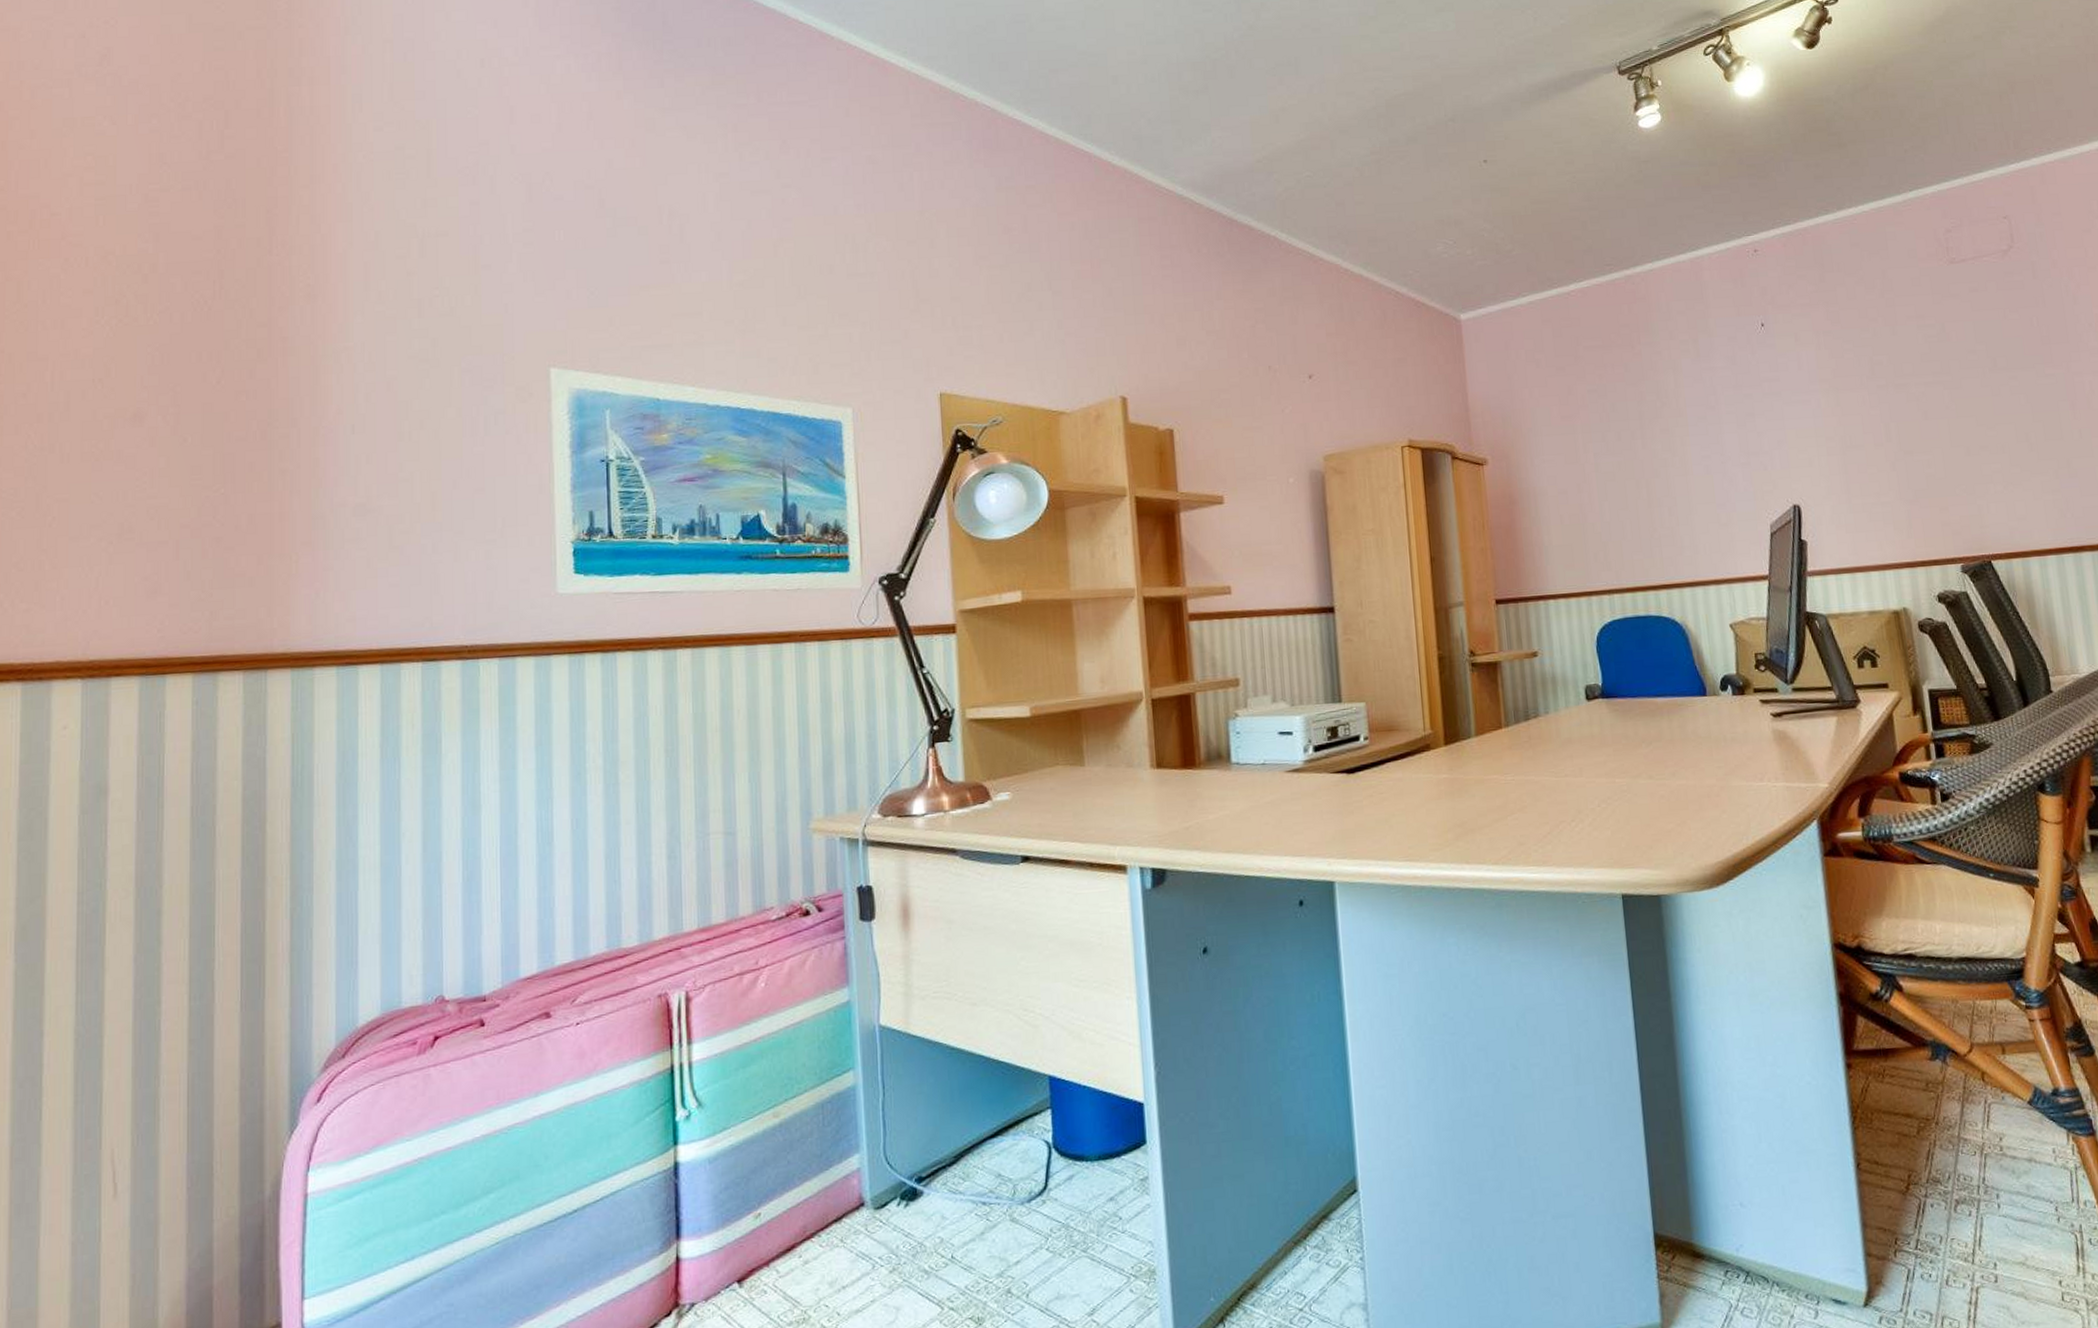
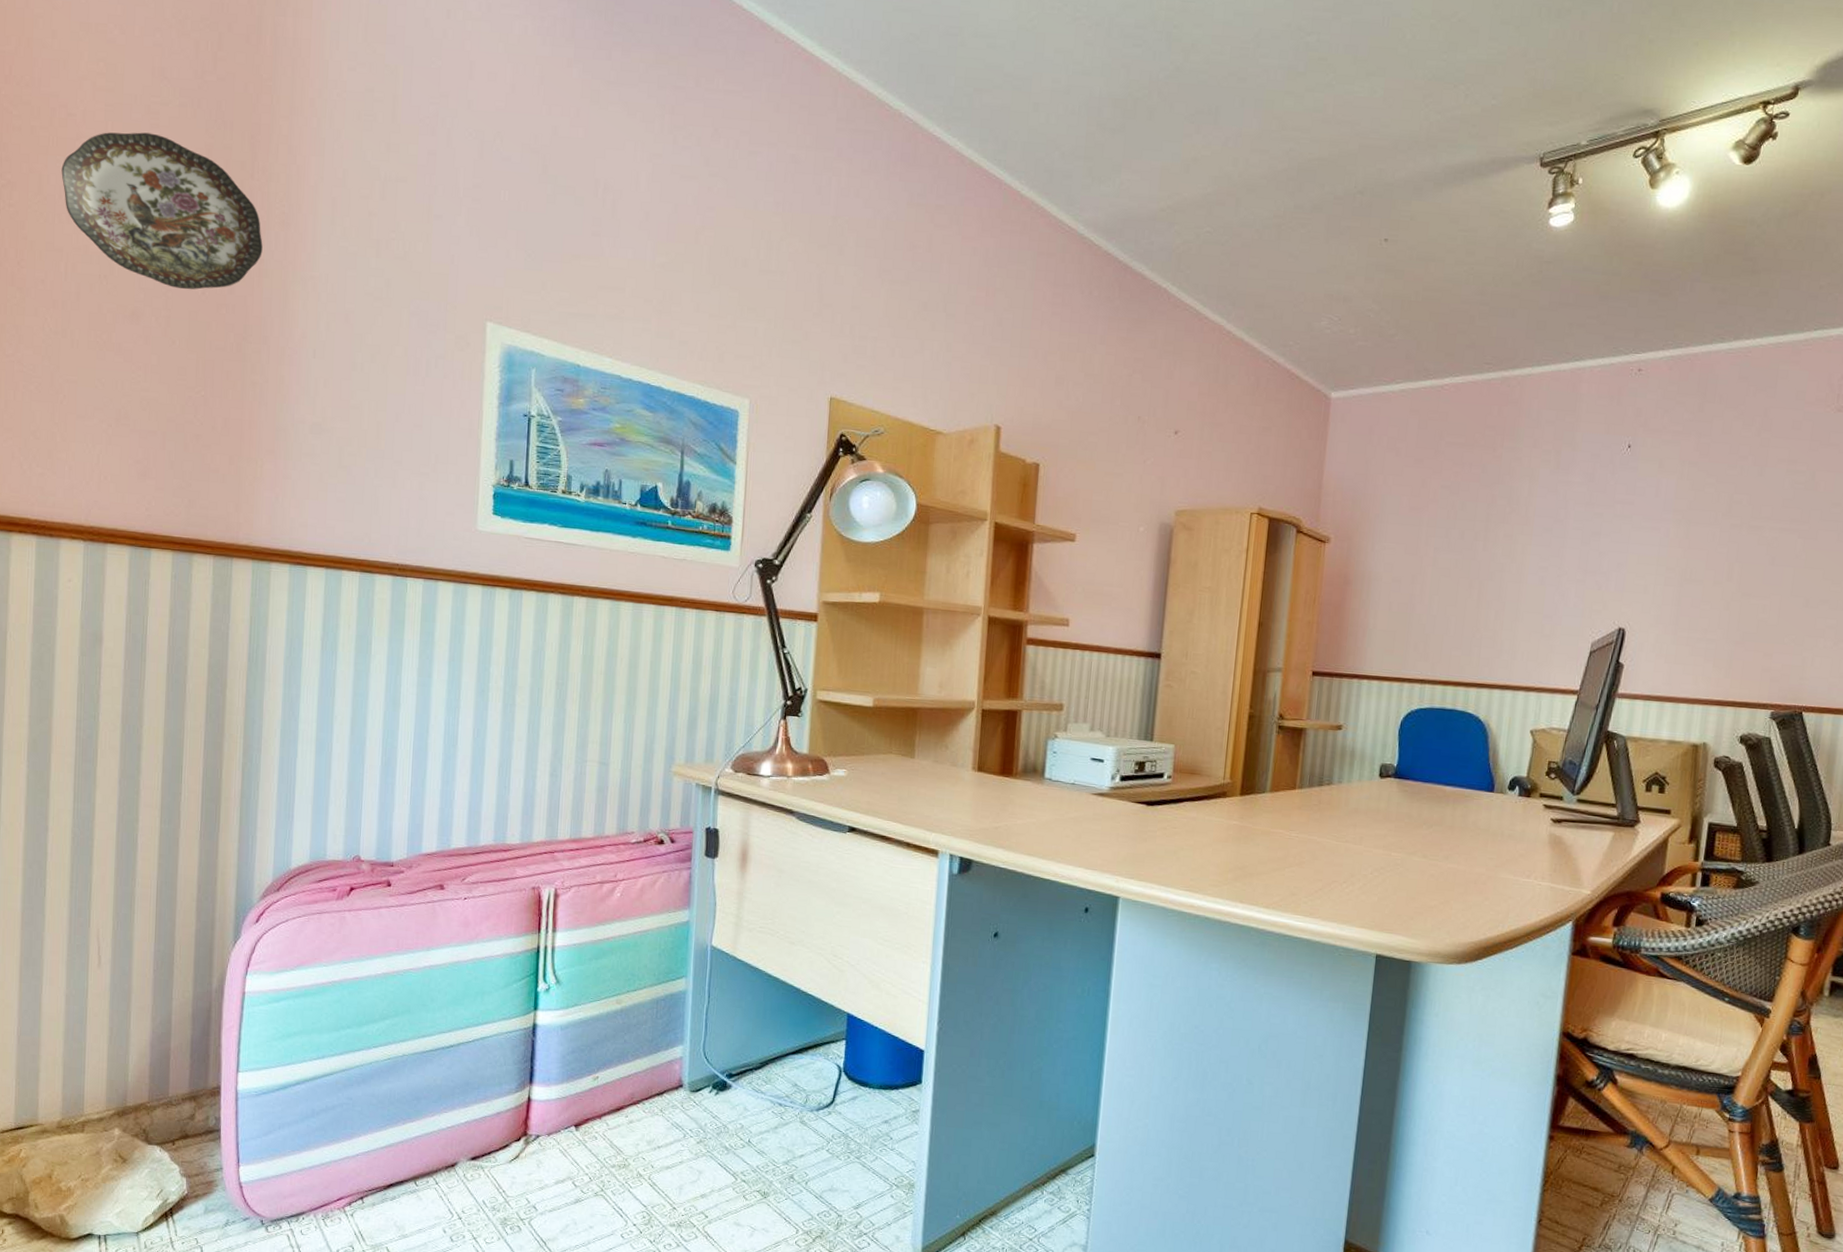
decorative plate: none [44,222,286,382] -> present [61,132,263,290]

